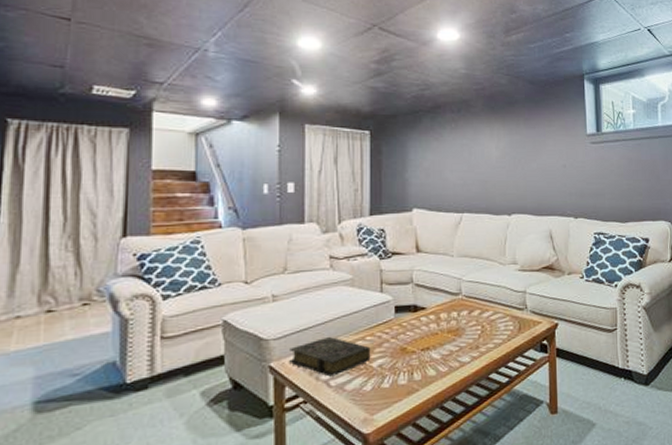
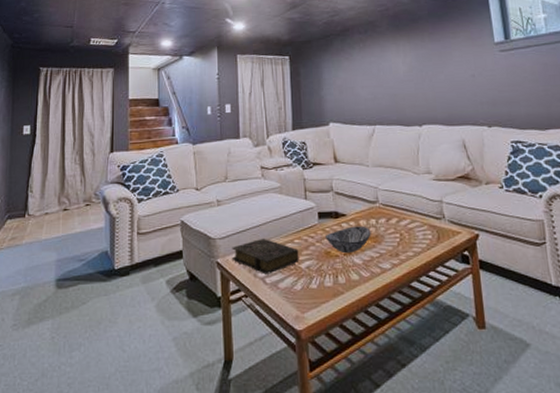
decorative bowl: none [402,319,452,349] -> present [325,225,371,254]

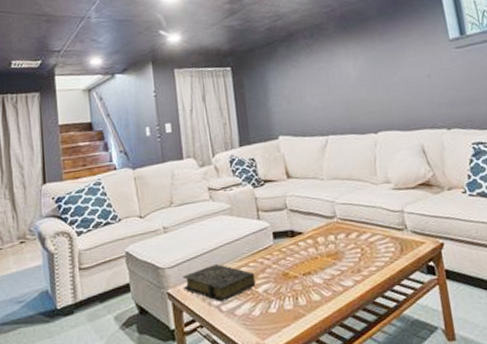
decorative bowl: present [325,225,371,254] -> none [282,243,331,274]

